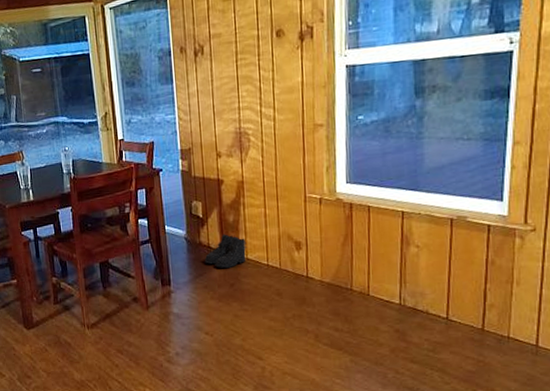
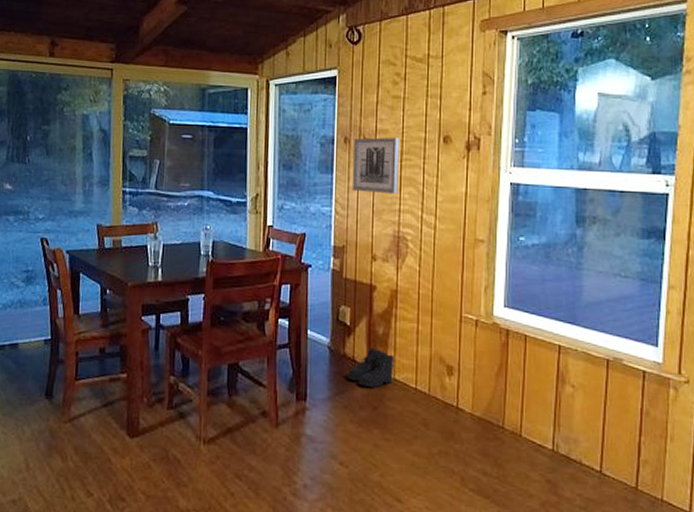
wall art: none [190,39,236,96] -> present [352,137,399,195]

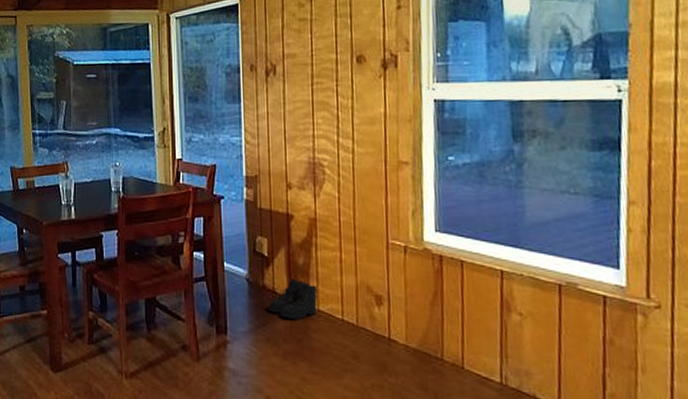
wall art: present [352,137,399,195] -> none [261,61,311,120]

